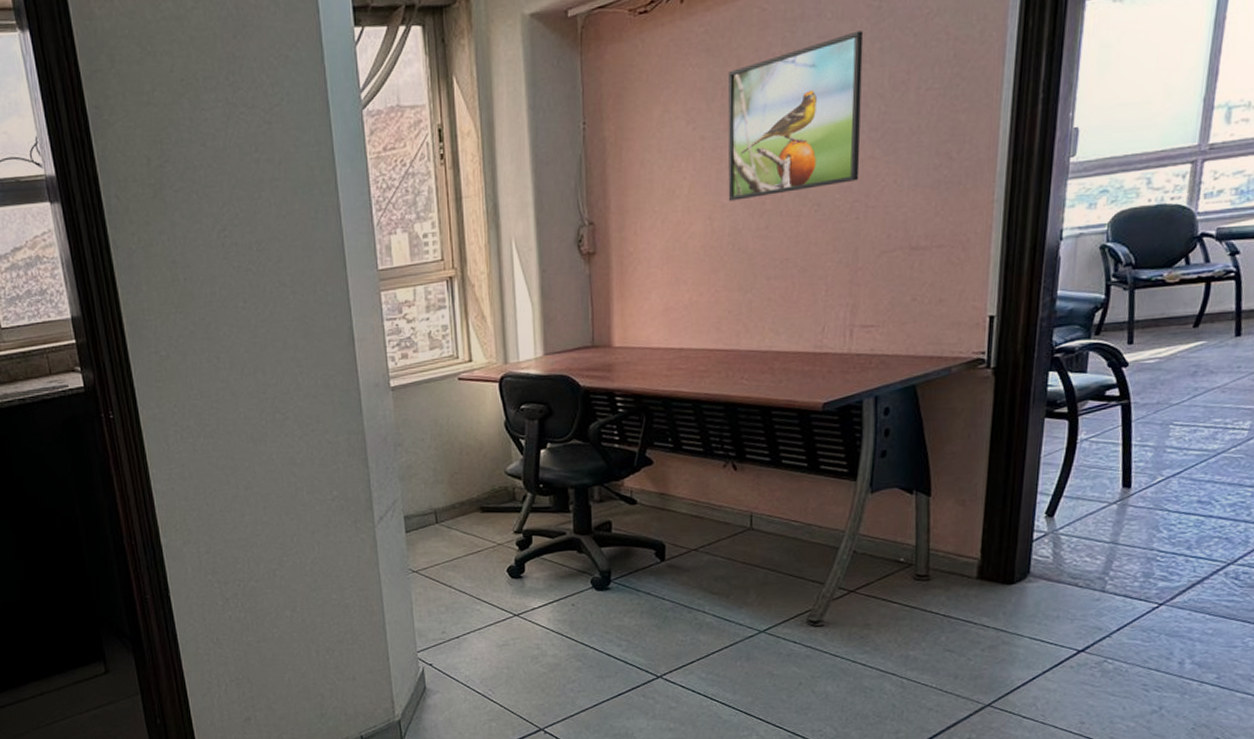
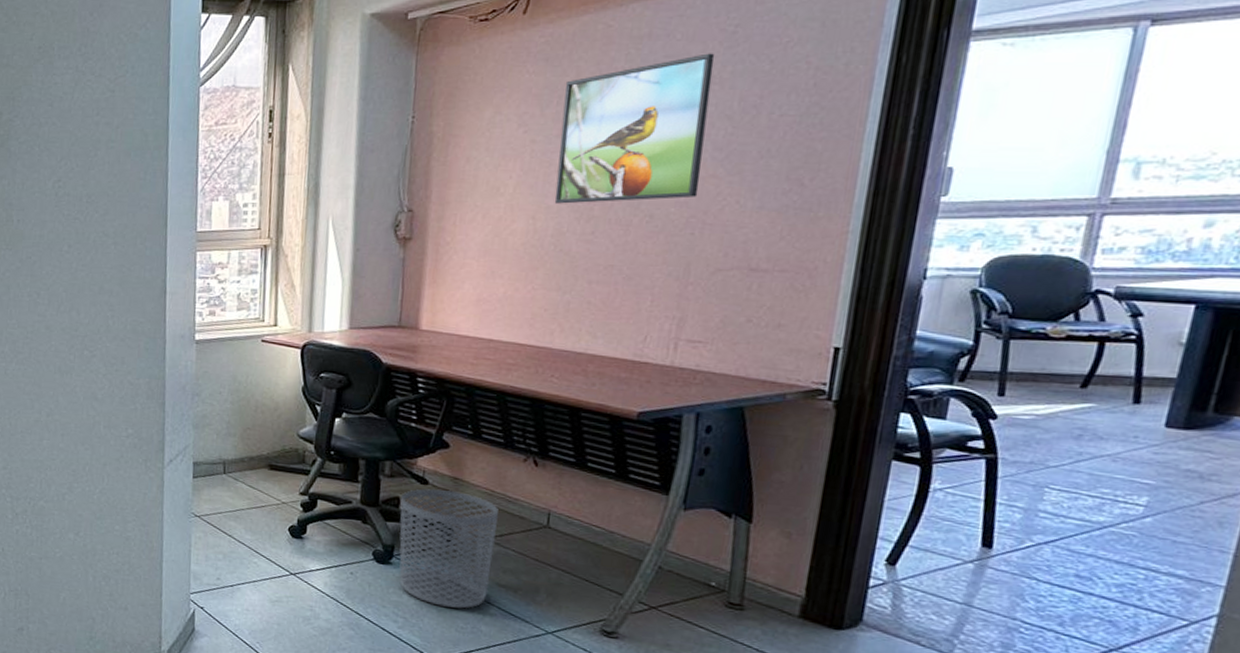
waste bin: none [612,506,704,623] -> present [399,488,498,609]

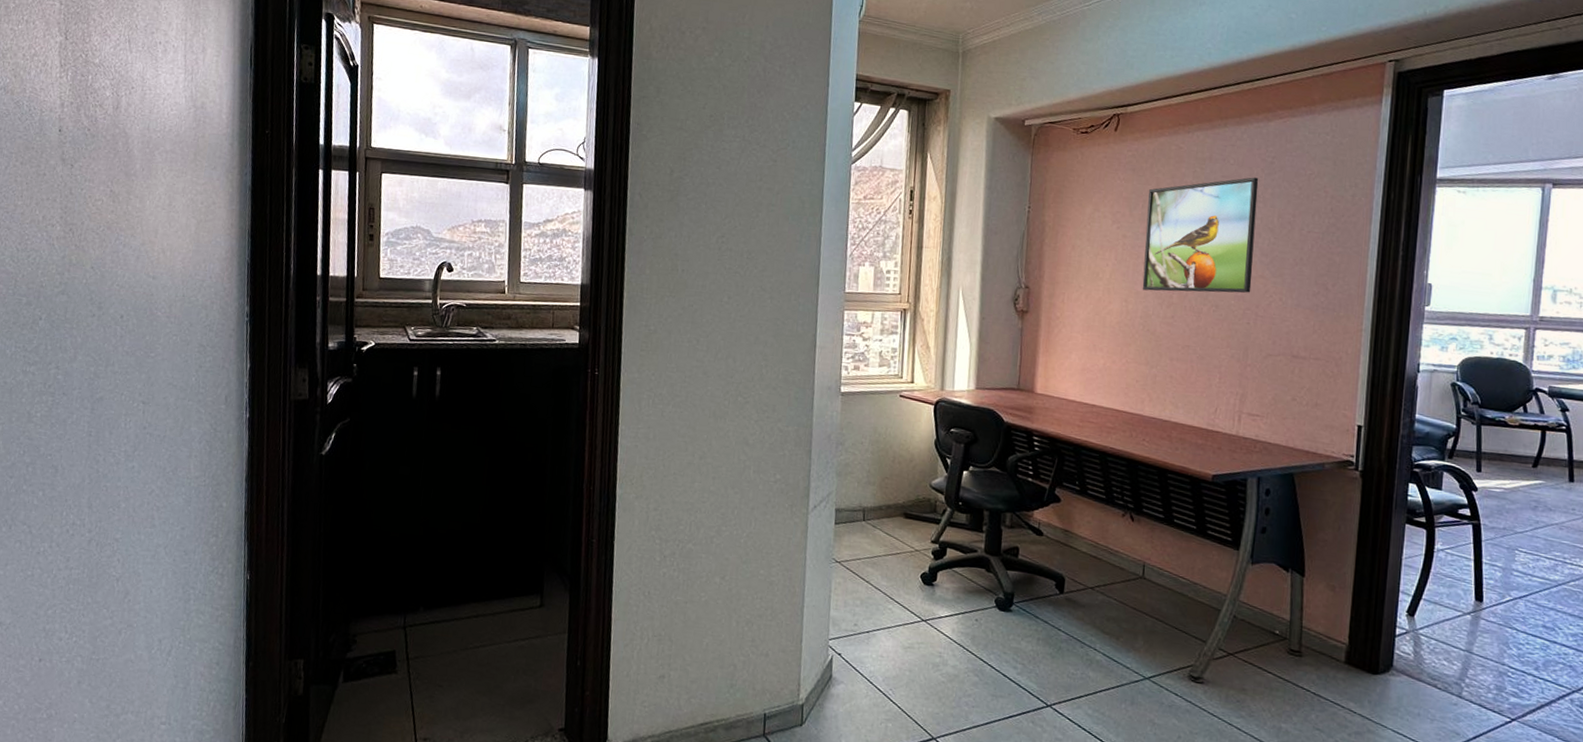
waste bin: present [399,488,498,609] -> none [1018,539,1102,656]

